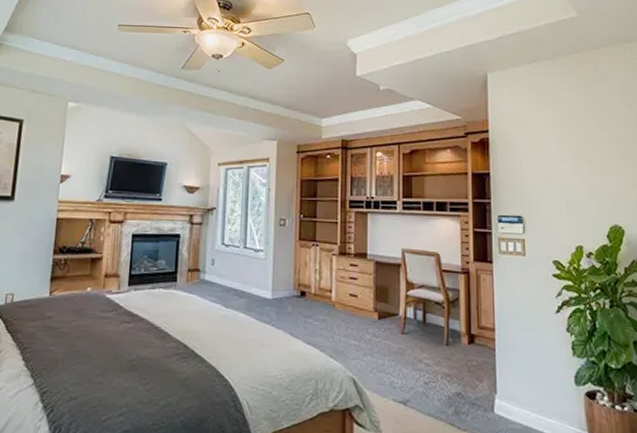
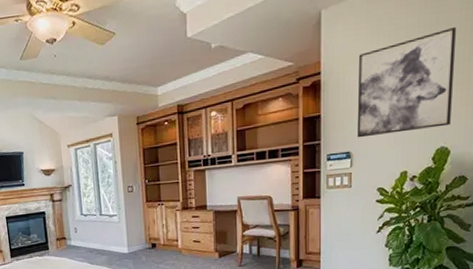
wall art: none [526,108,621,204] -> present [356,26,457,138]

